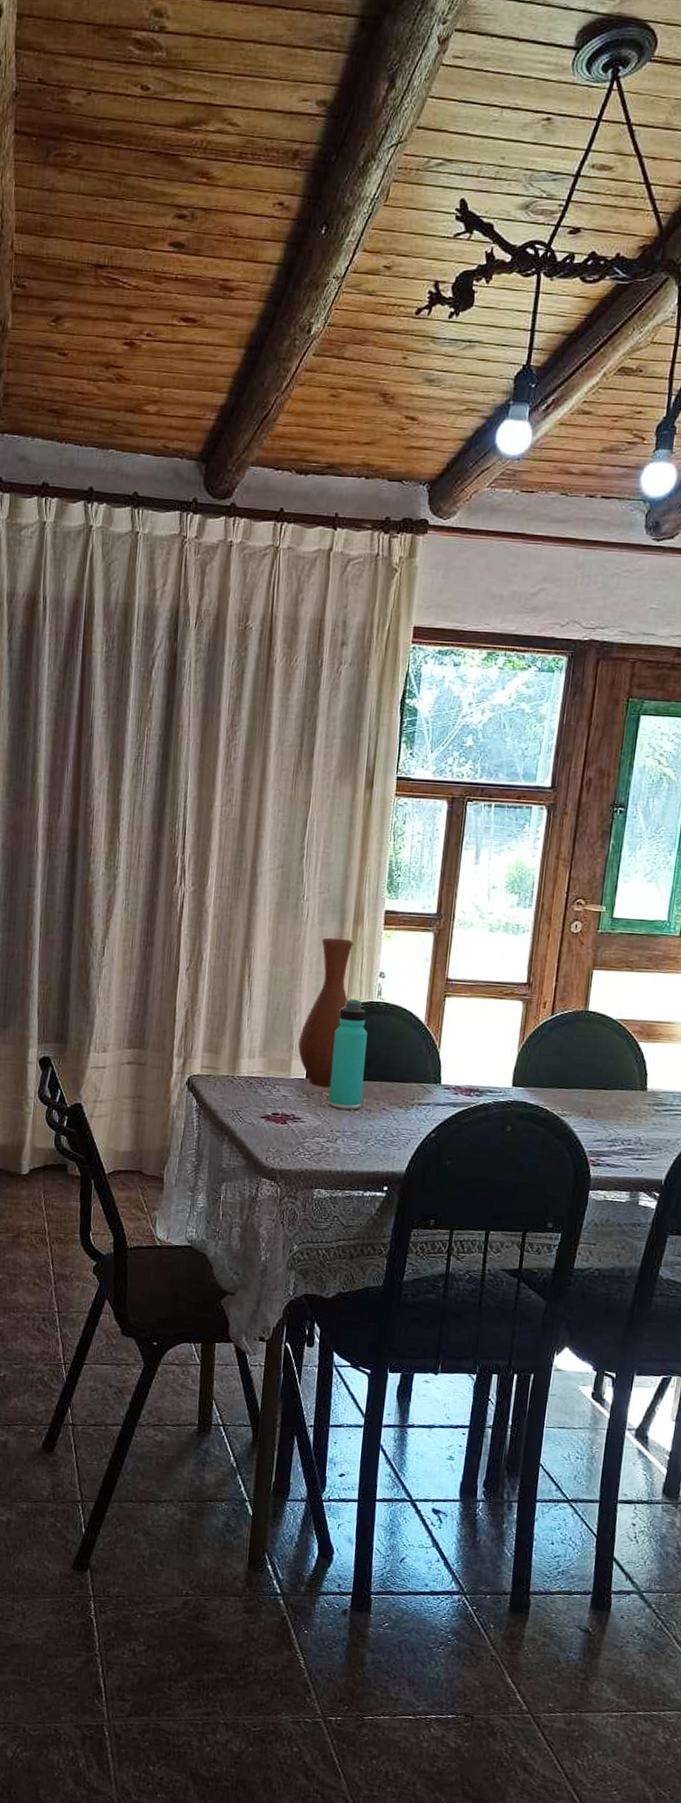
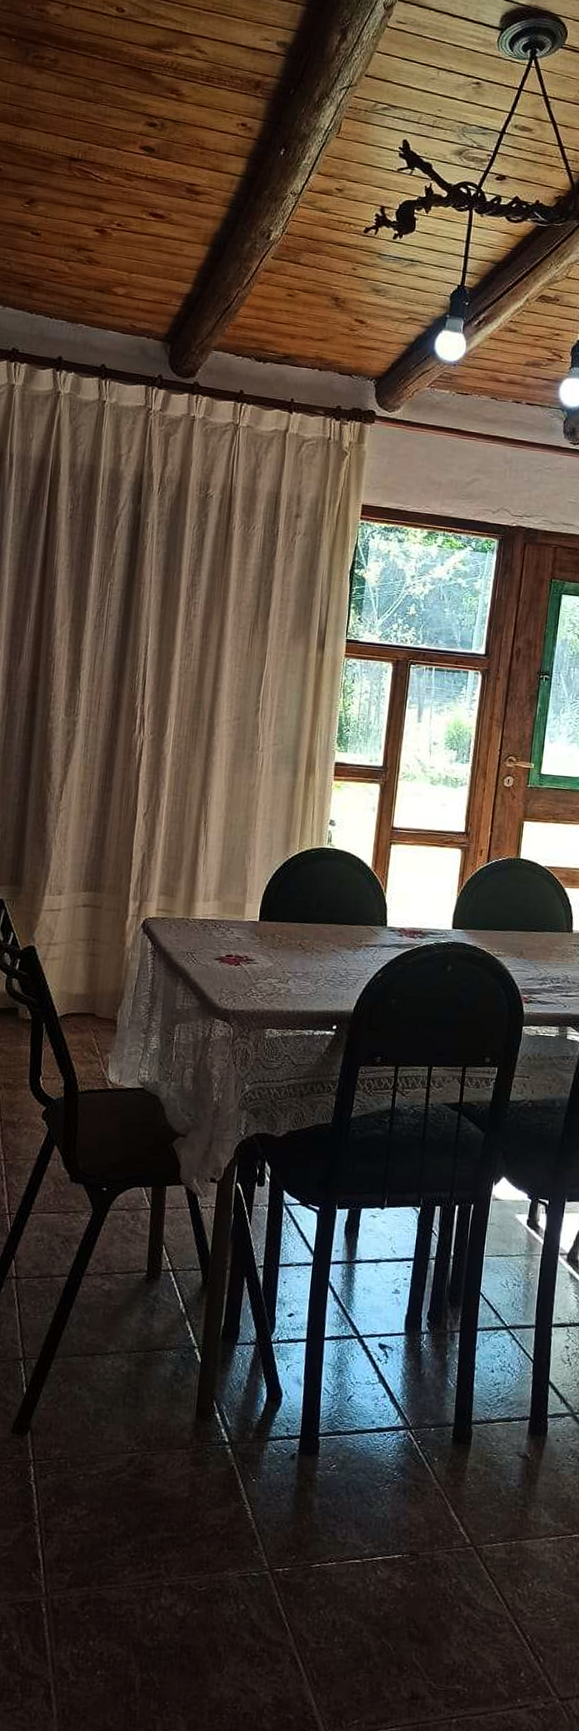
vase: present [298,937,353,1088] -> none [252,786,305,930]
thermos bottle: present [328,999,368,1111] -> none [280,845,318,952]

